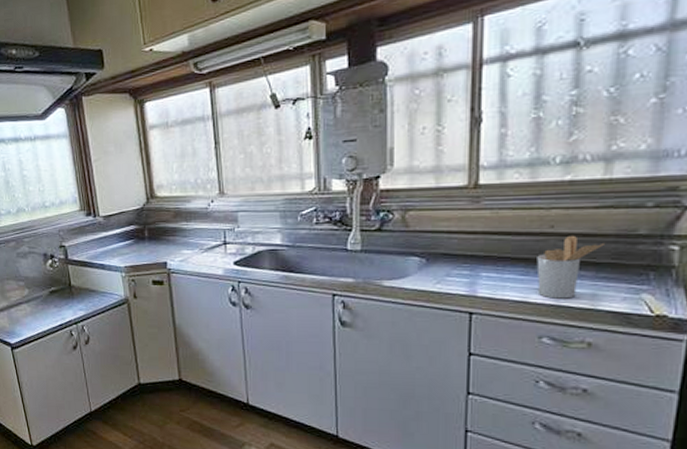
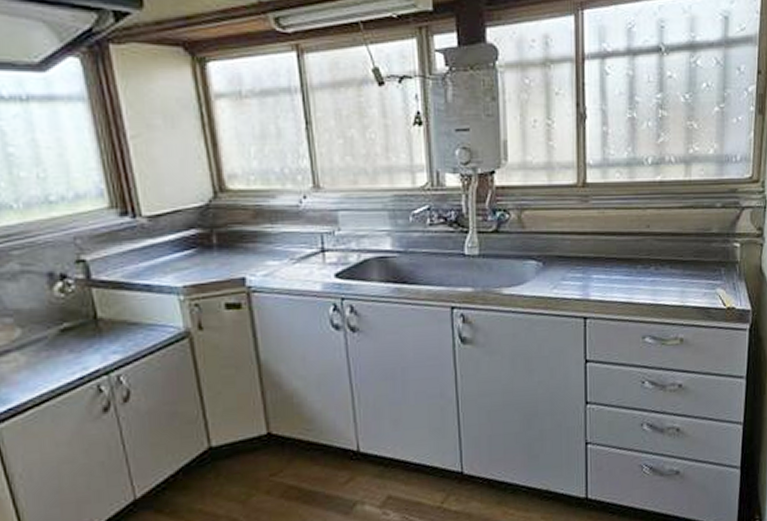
utensil holder: present [536,235,604,299] -> none [638,234,688,298]

